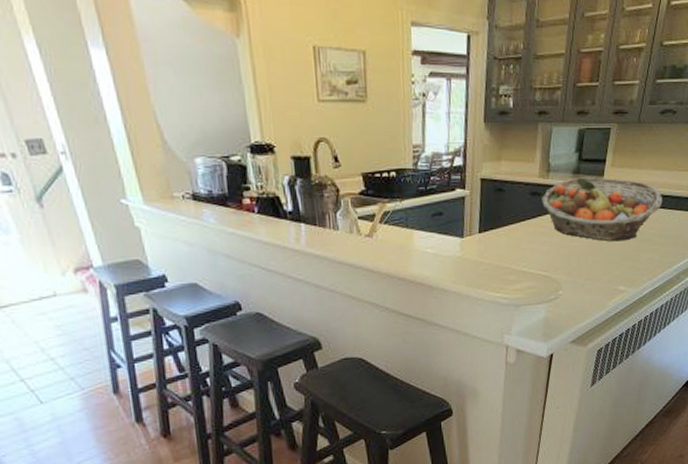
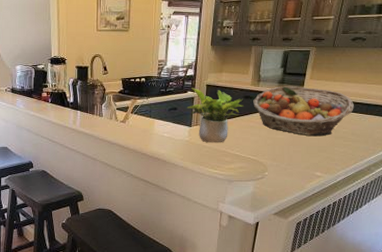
potted plant: none [455,183,530,258] -> present [186,88,244,143]

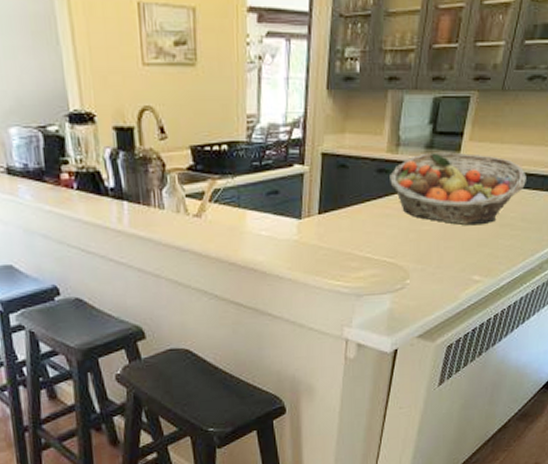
potted plant: present [186,88,244,143] -> none [293,158,377,242]

